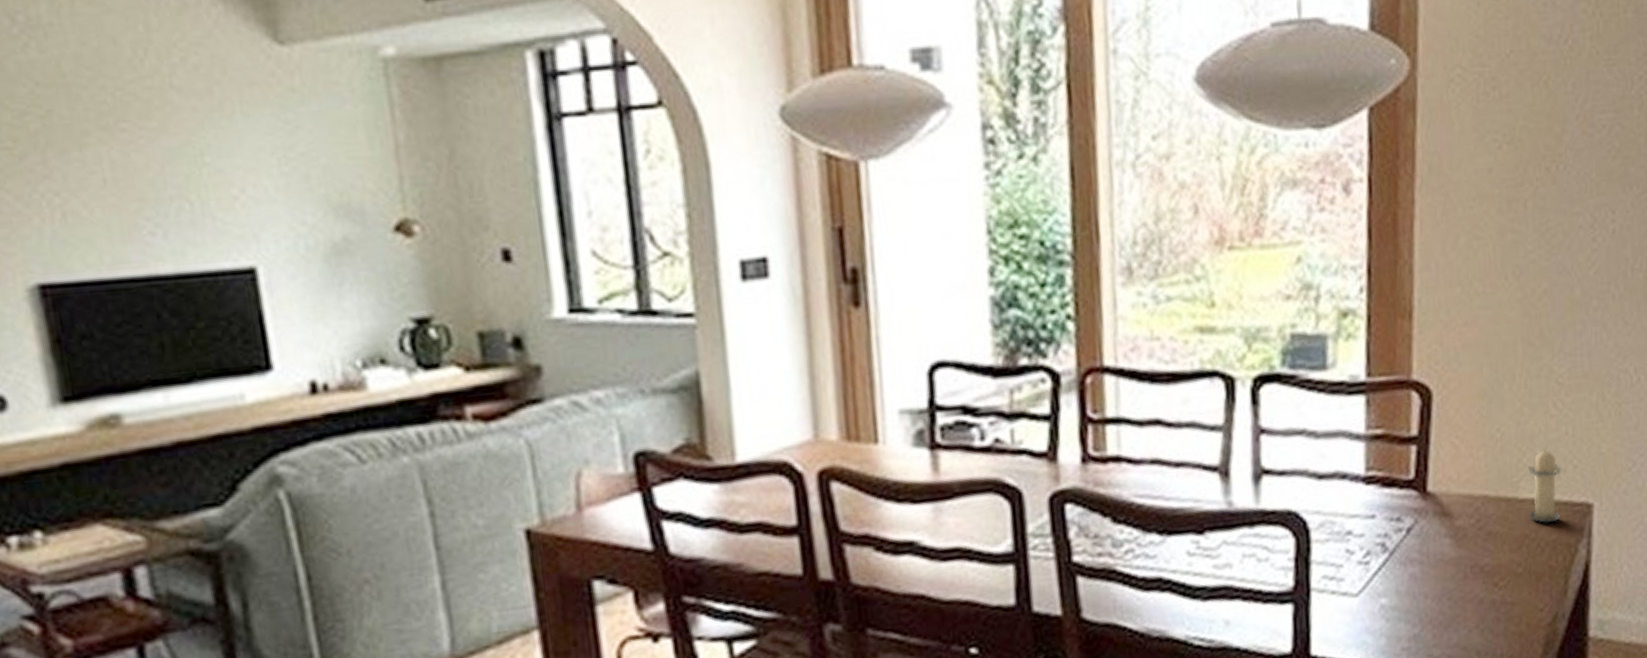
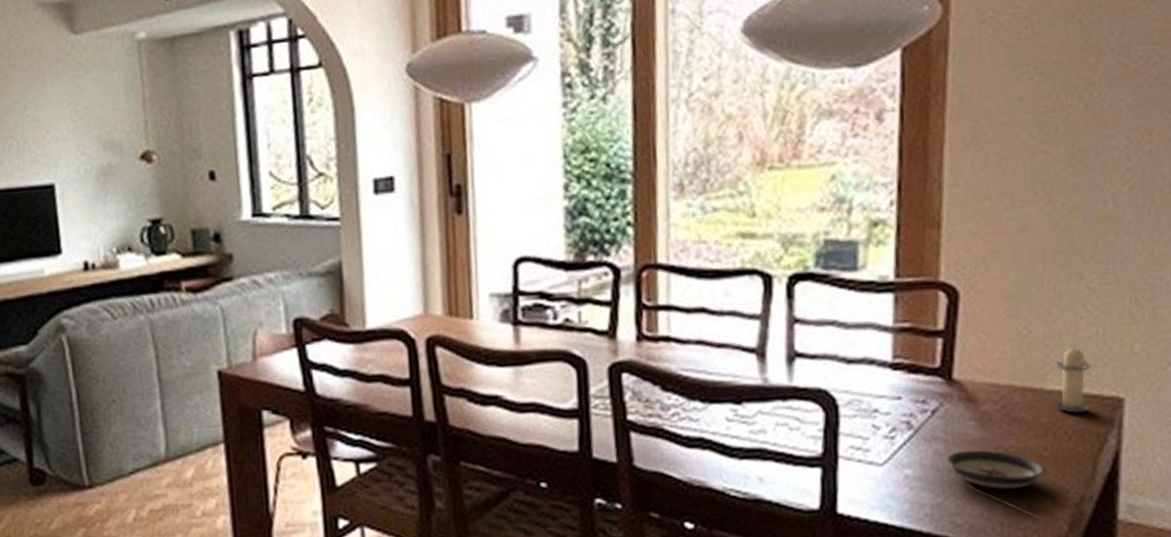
saucer: none [1422,569,1520,614] -> present [946,449,1045,490]

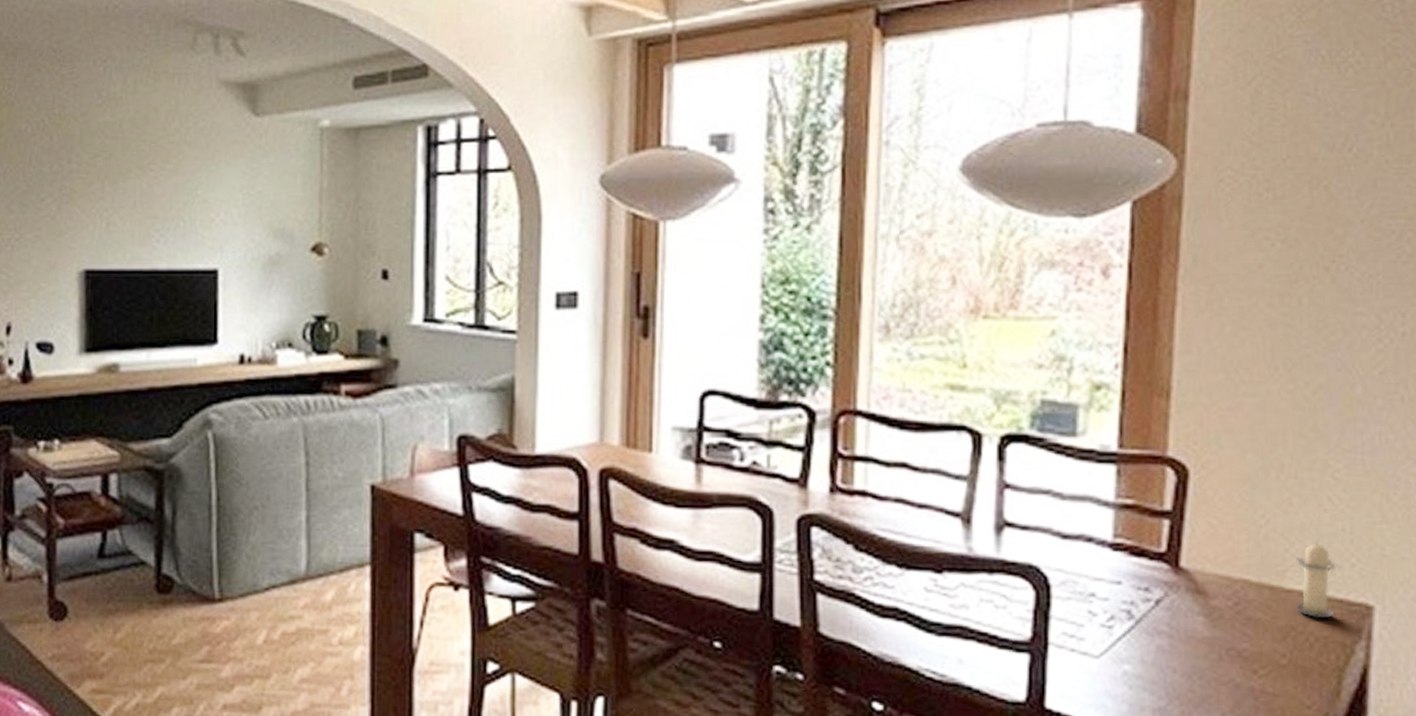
saucer: present [946,449,1045,490] -> none [1170,649,1283,699]

